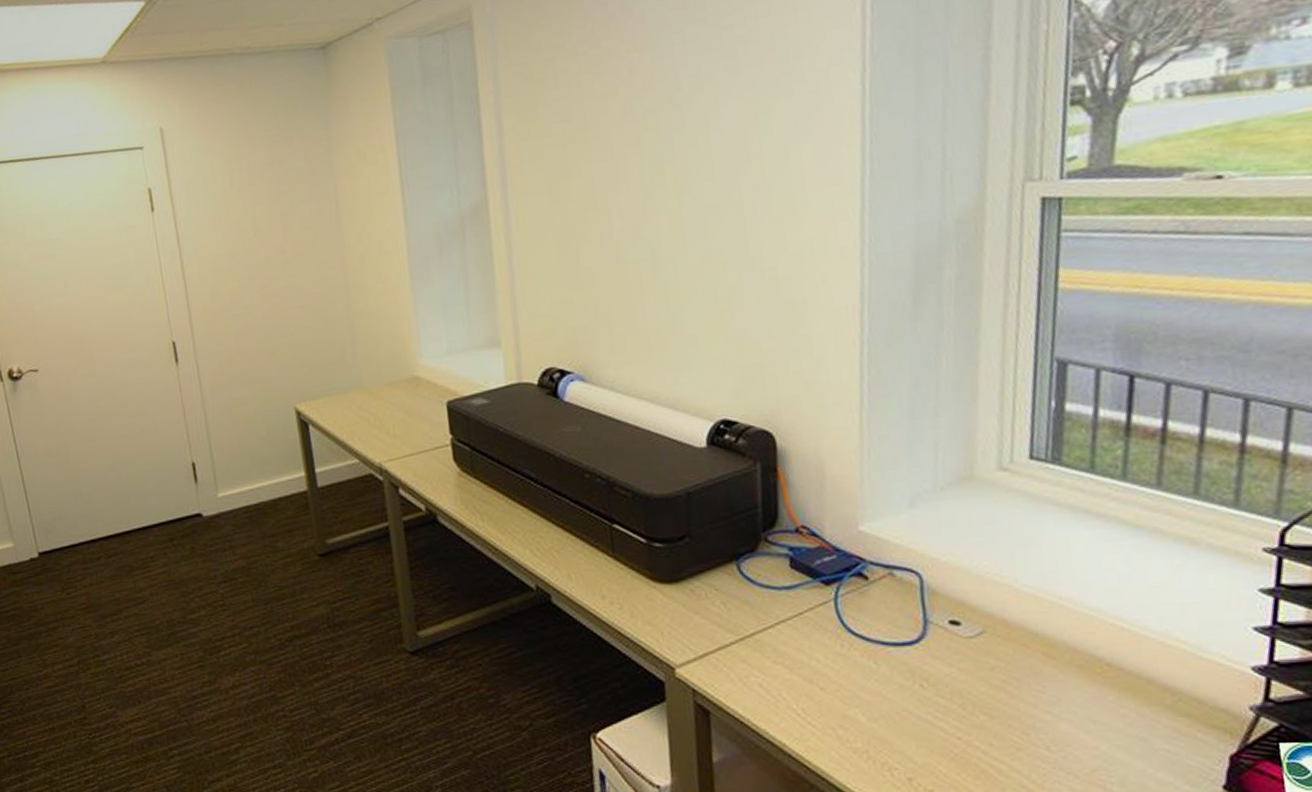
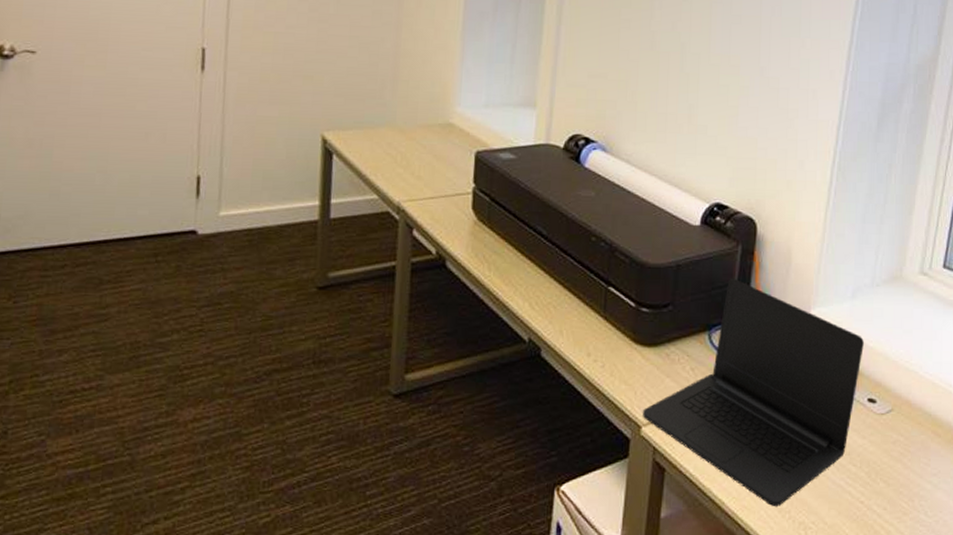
laptop: none [674,500,935,747] -> present [643,278,864,507]

